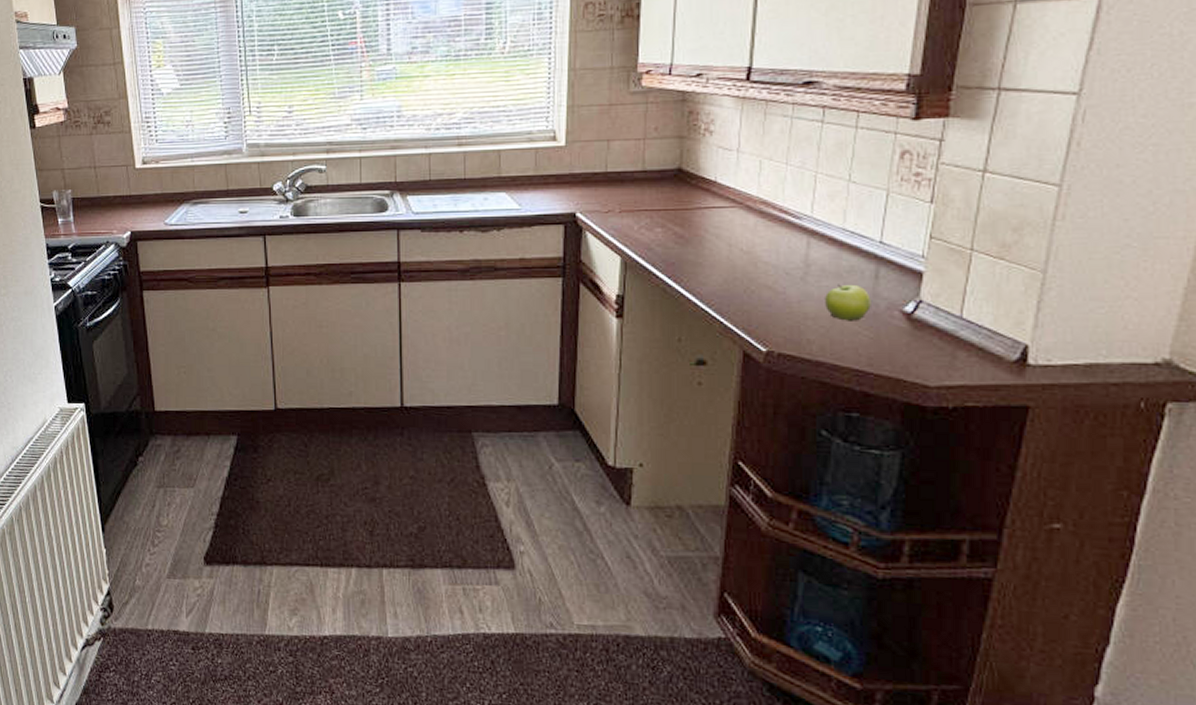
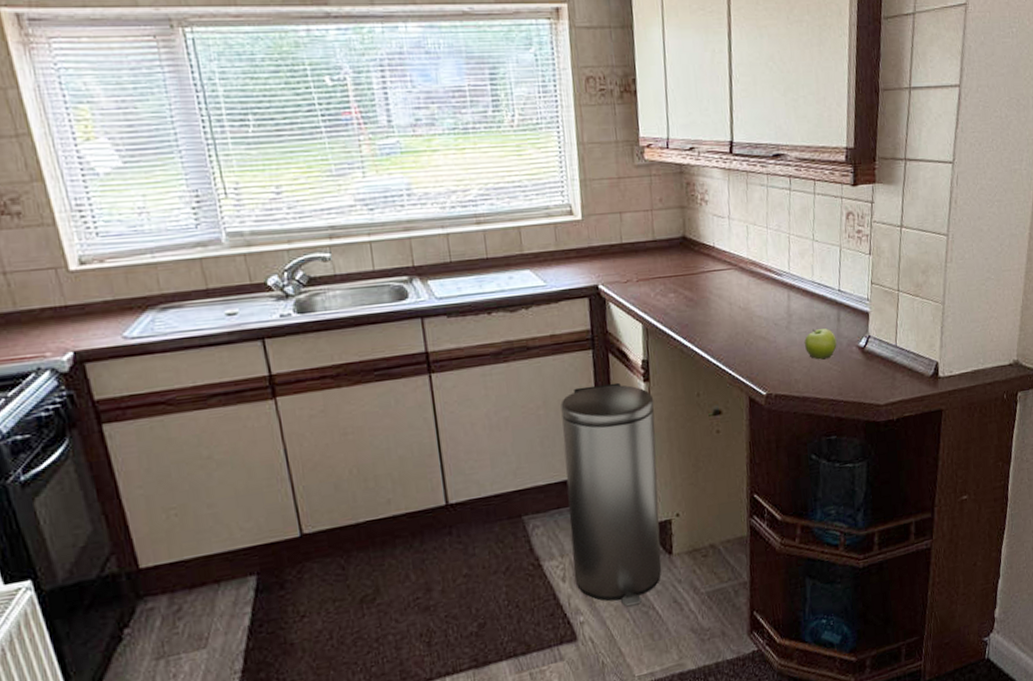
pedal bin: none [519,314,626,550] -> present [560,382,662,607]

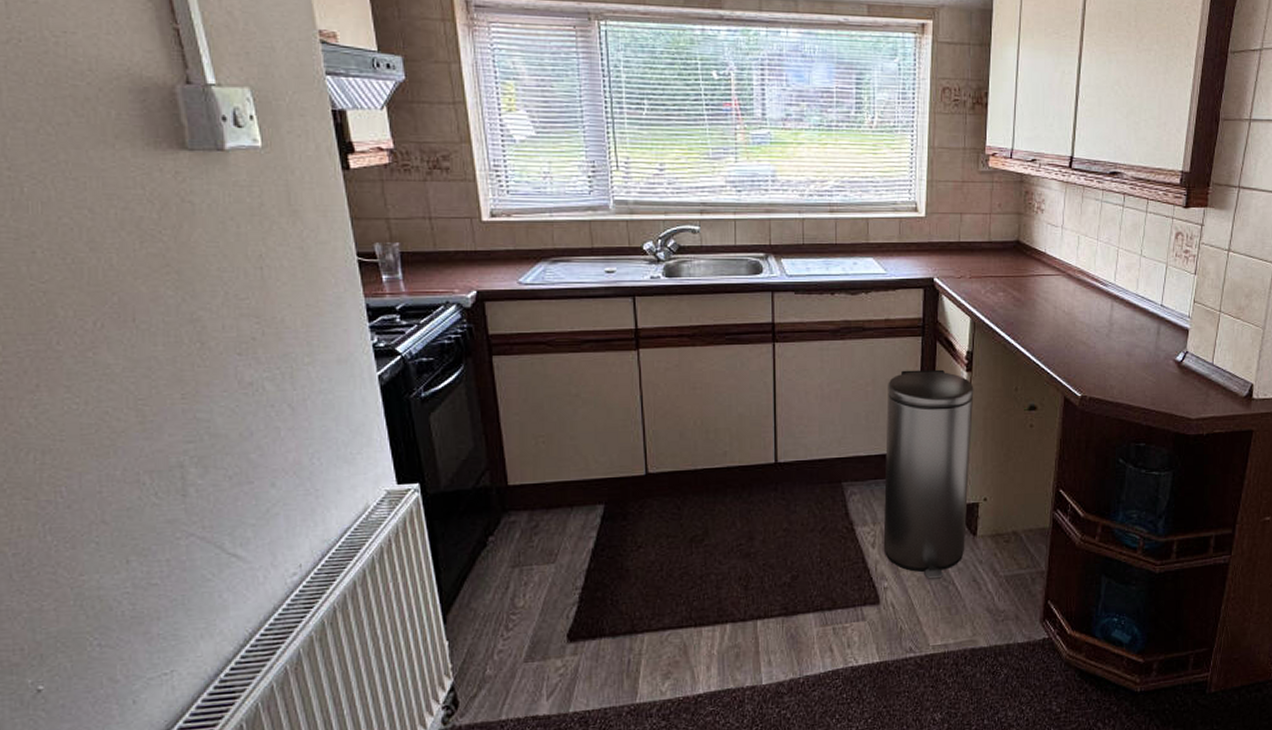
fruit: present [805,327,837,360] -> none [1123,339,1154,369]

